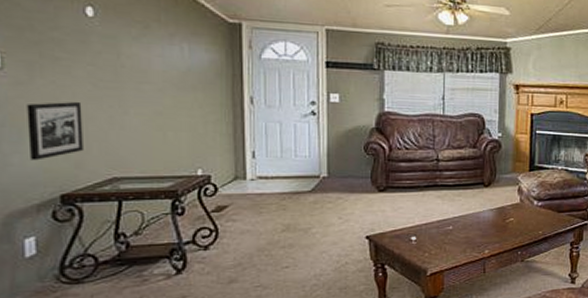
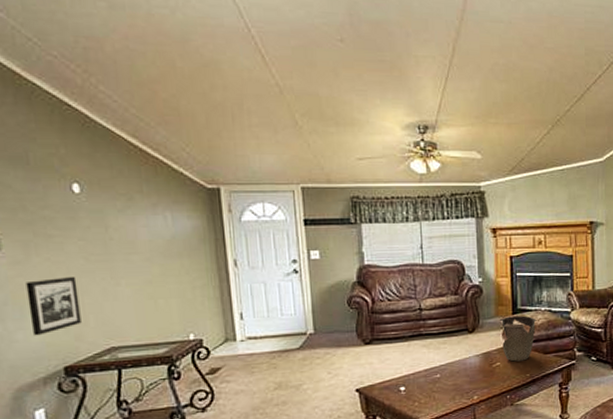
decorative bowl: none [517,173,553,218] -> present [500,315,537,362]

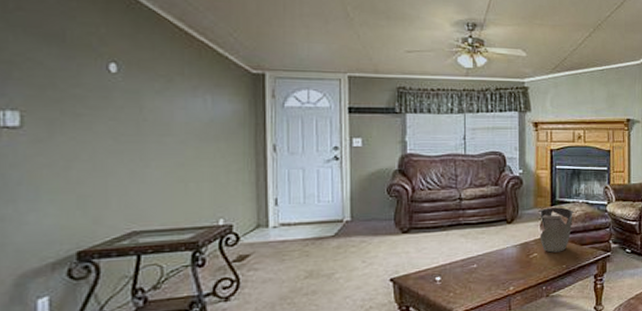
picture frame: present [25,277,82,336] -> none [45,158,102,218]

